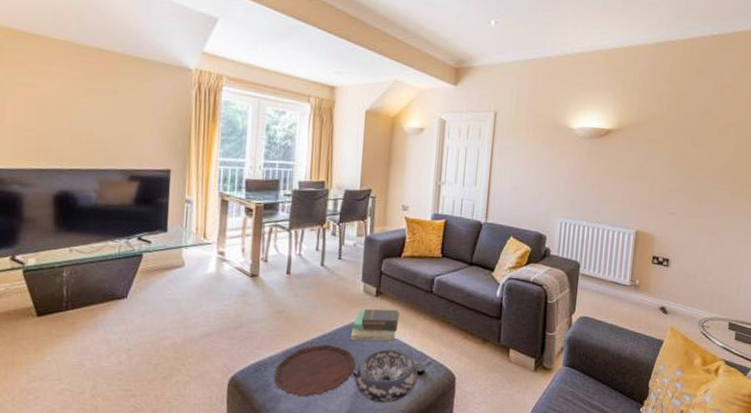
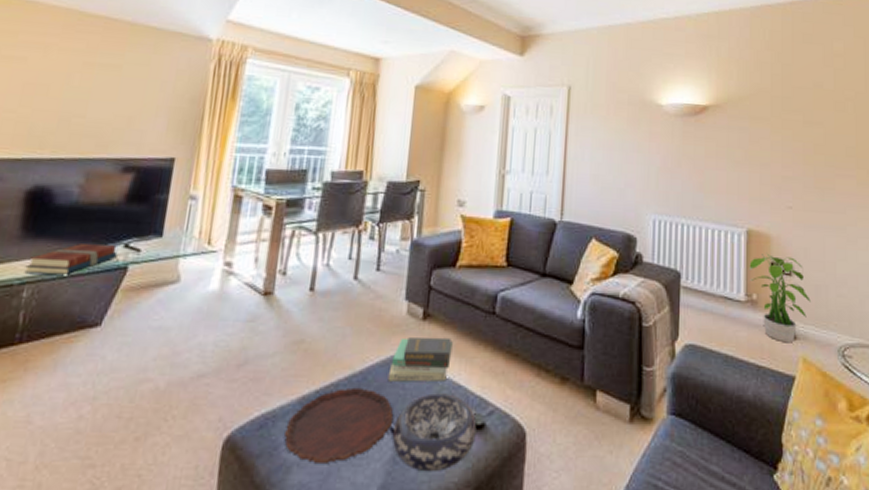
books: none [62,236,133,260] -> present [24,244,118,275]
potted plant: none [635,249,682,317] -> present [749,253,811,343]

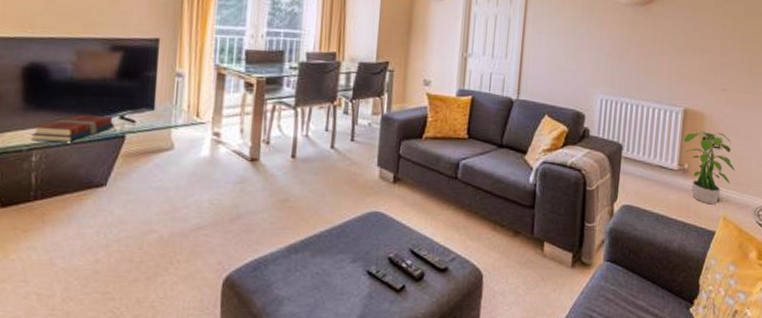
tray: present [284,387,394,463] -> none [276,238,370,298]
books: present [387,337,453,382] -> none [363,197,420,234]
decorative bowl: present [392,393,477,472] -> none [368,243,441,305]

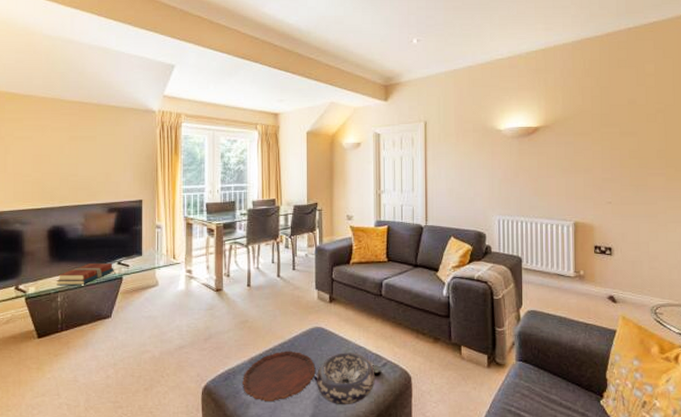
tray: none [276,238,370,298] -> present [243,351,316,401]
decorative bowl: none [368,243,441,305] -> present [316,352,375,405]
potted plant: present [683,129,735,205] -> none [577,239,628,306]

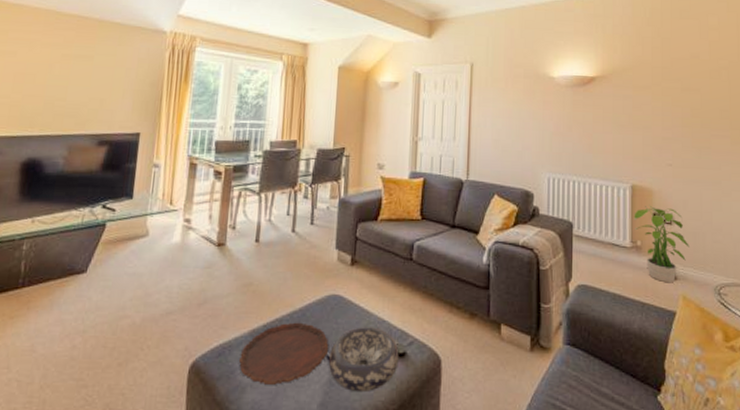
books: present [56,263,114,285] -> none [23,205,97,231]
potted plant: none [577,239,628,306] -> present [634,205,689,283]

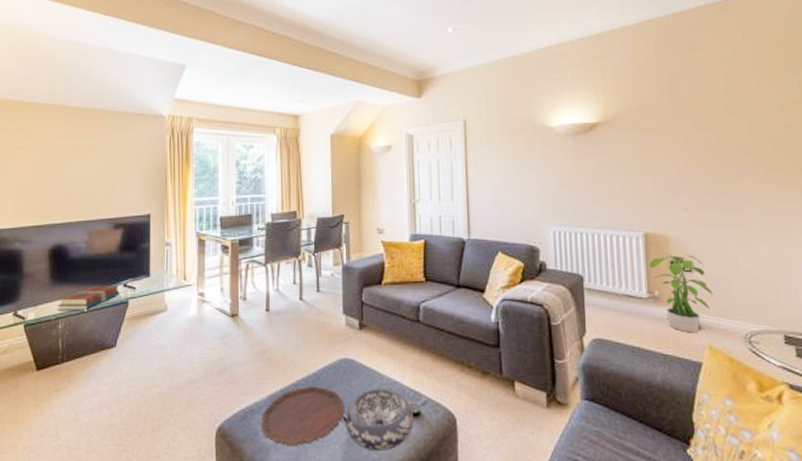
books: none [23,205,97,231] -> present [57,286,120,310]

